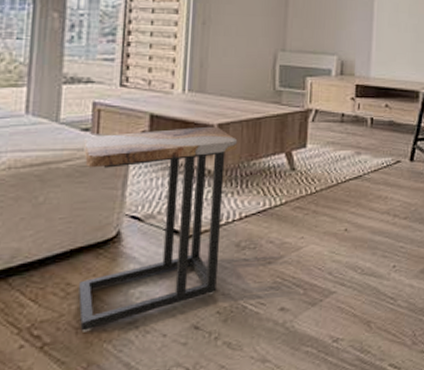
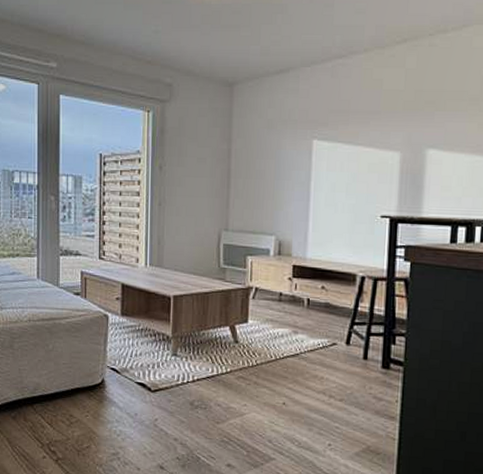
side table: present [78,126,238,332] -> none [75,297,190,455]

